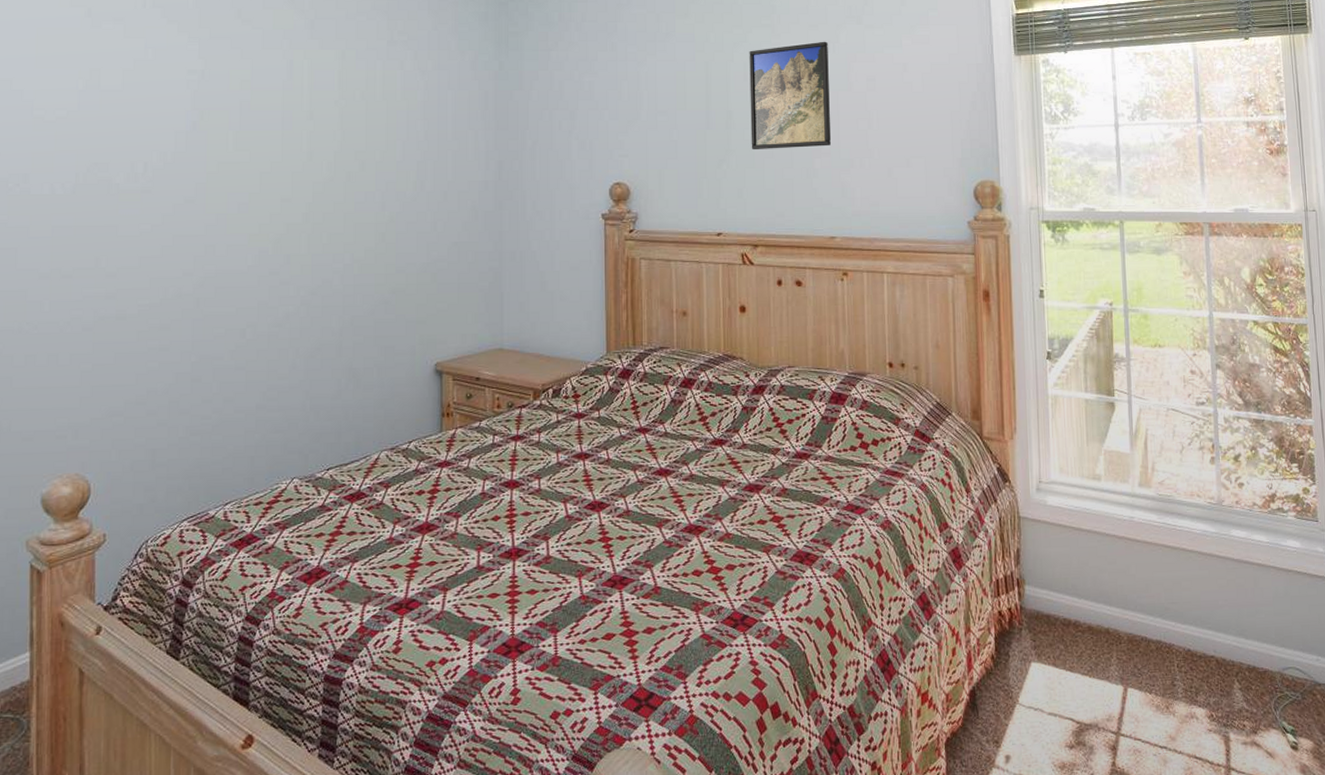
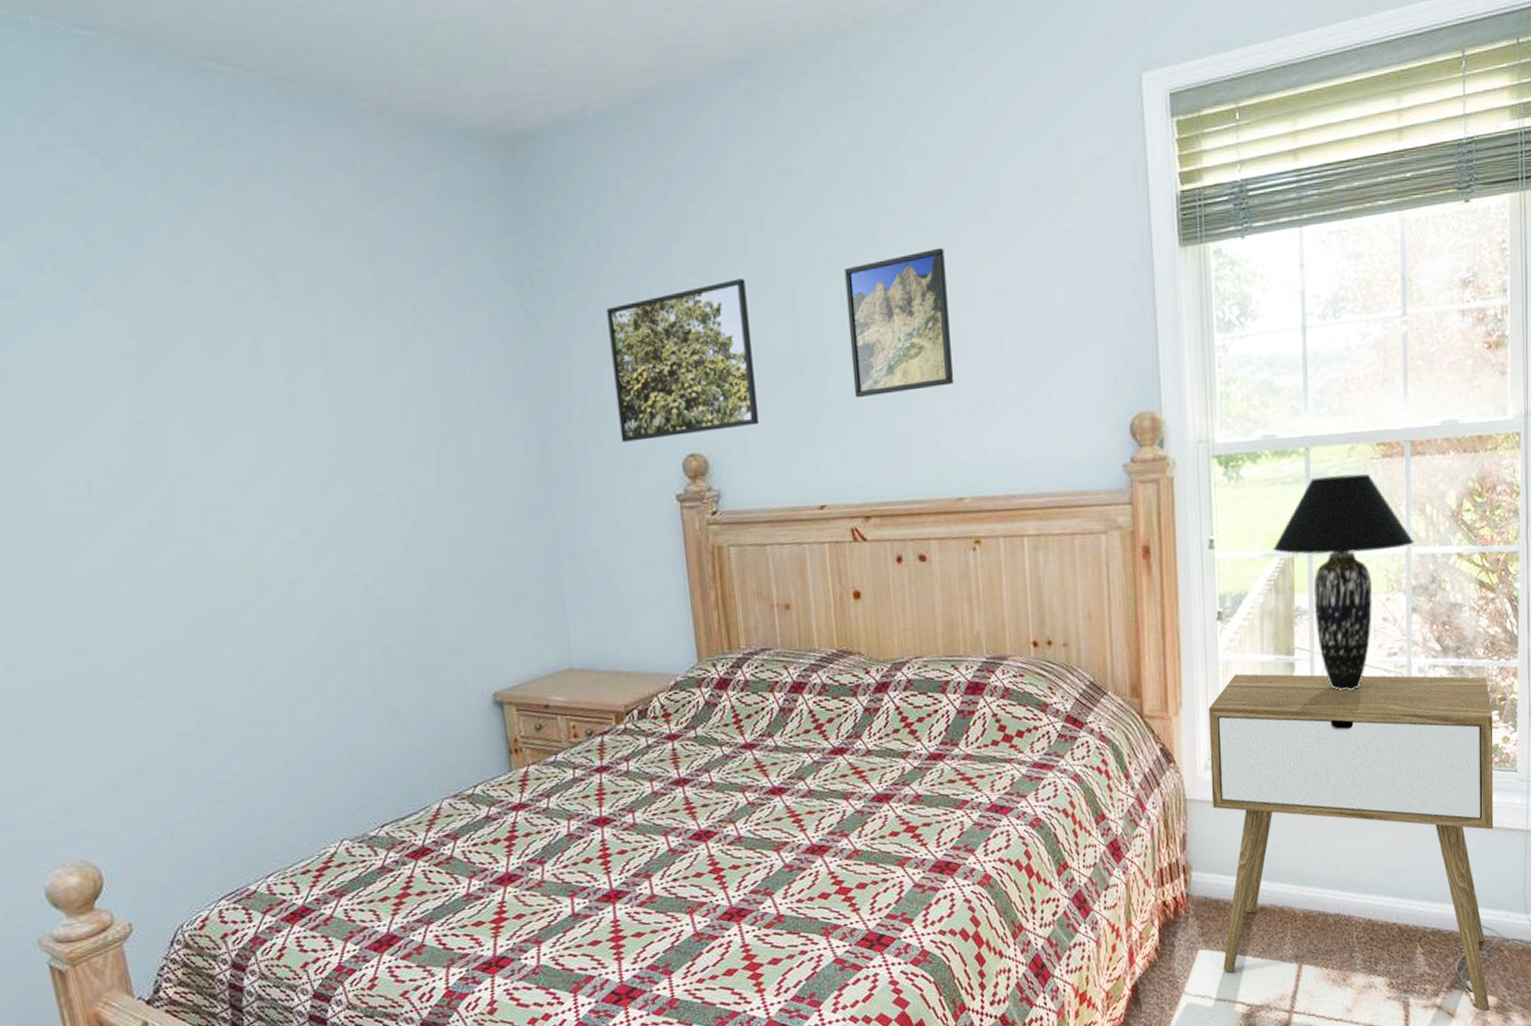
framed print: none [562,52,674,169] -> present [607,278,760,442]
nightstand: none [1039,408,1308,756] -> present [1208,673,1494,1012]
table lamp: none [1094,246,1216,432] -> present [1273,474,1415,691]

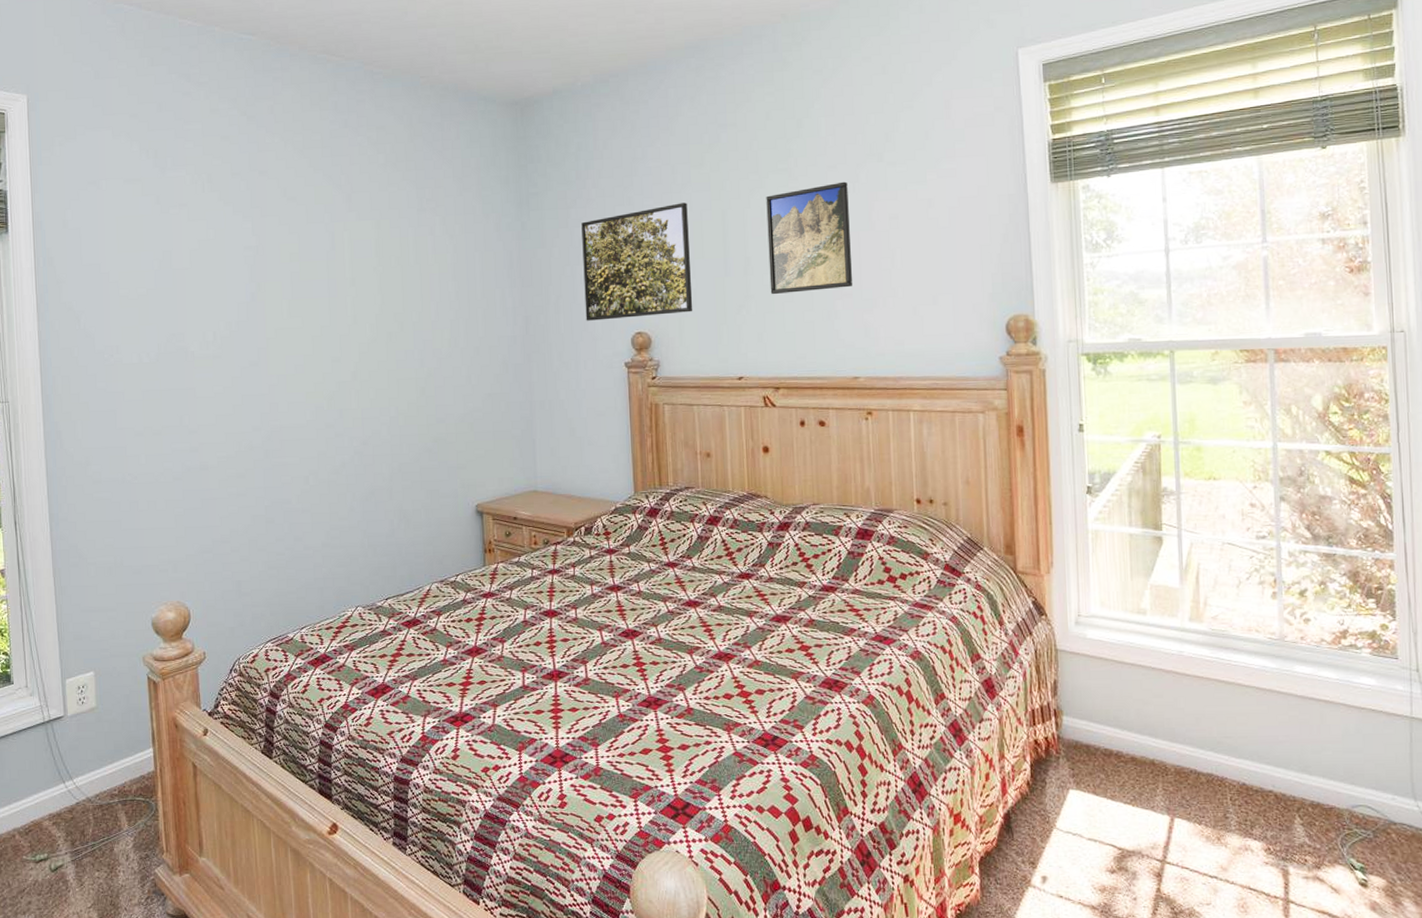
nightstand: present [1208,673,1494,1012] -> none [1078,542,1379,893]
table lamp: present [1273,474,1415,691] -> none [1140,375,1281,566]

